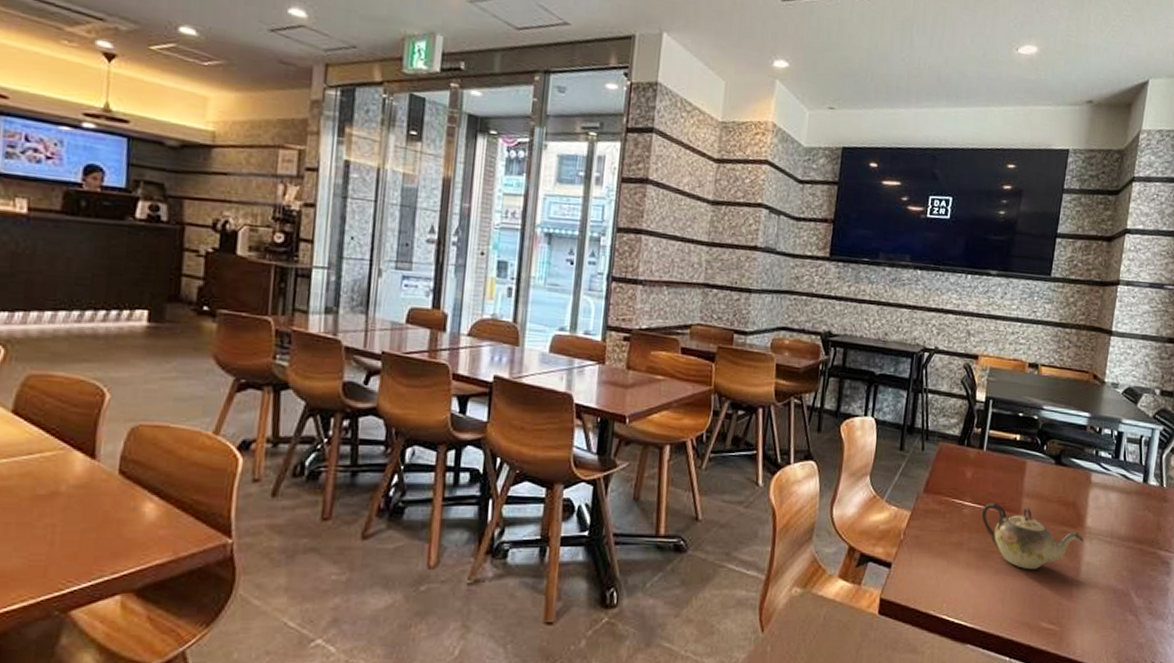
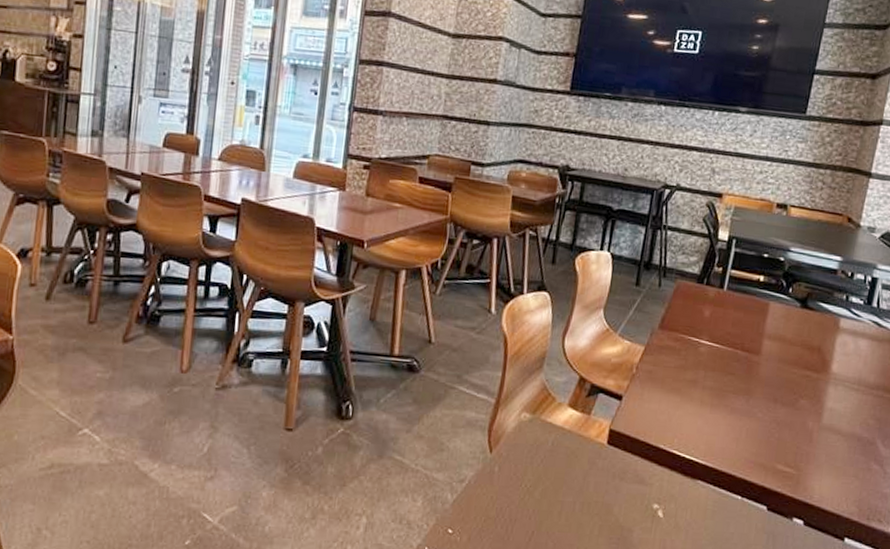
teapot: present [981,502,1084,570] -> none [718,342,828,412]

